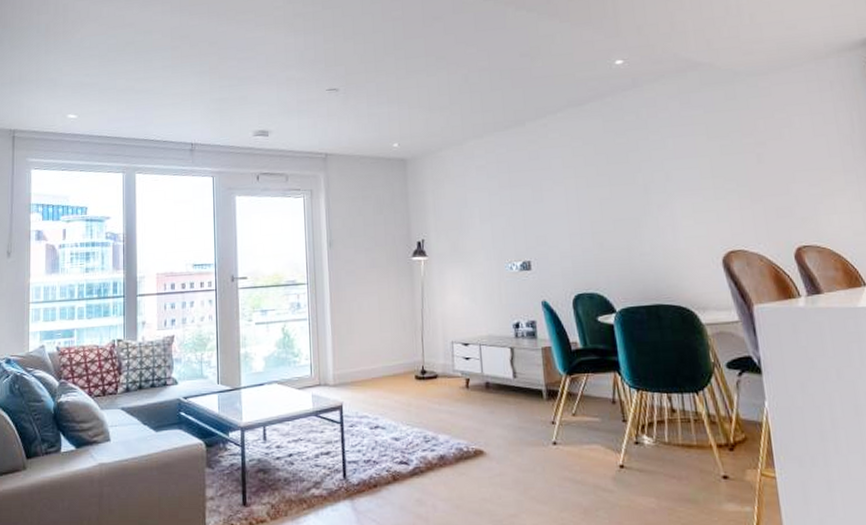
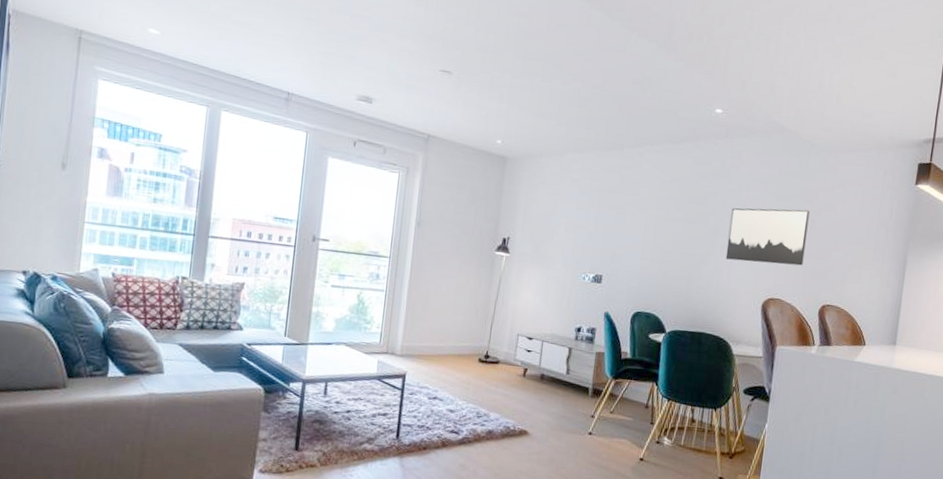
wall art: none [659,144,760,217] -> present [725,208,810,266]

